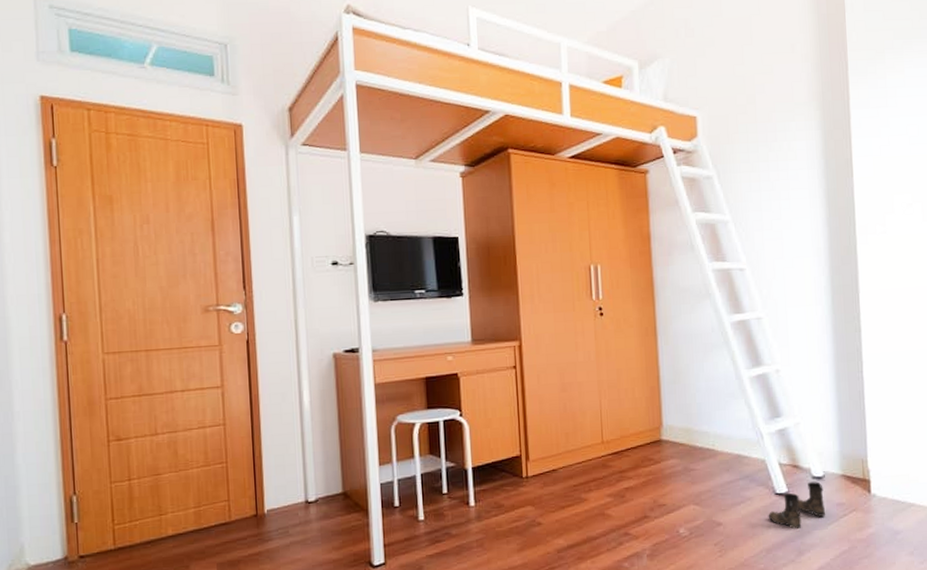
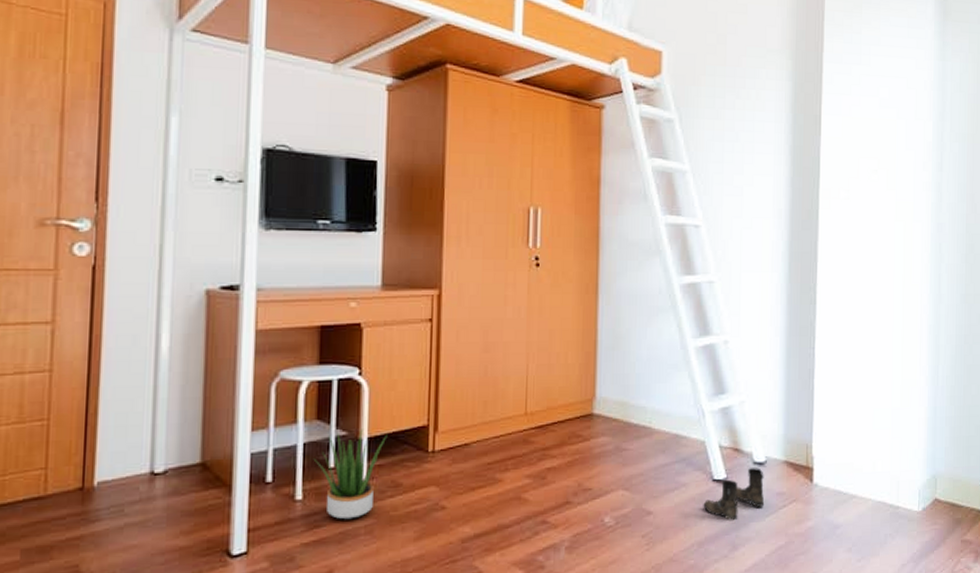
potted plant: none [429,461,488,536] -> present [313,430,388,520]

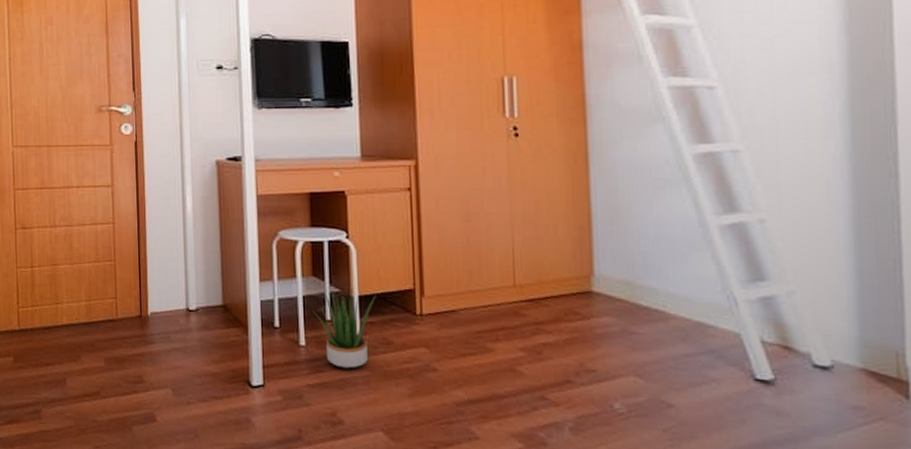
boots: present [703,468,765,520] -> none [743,371,834,430]

